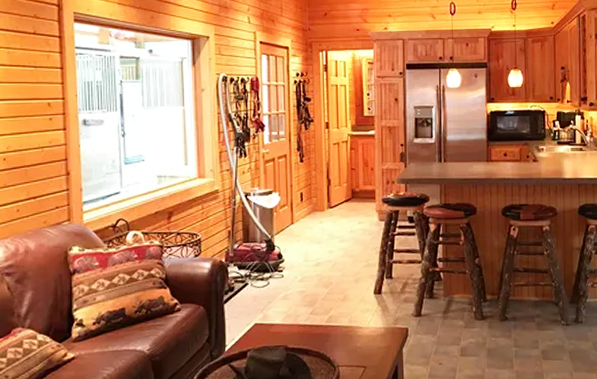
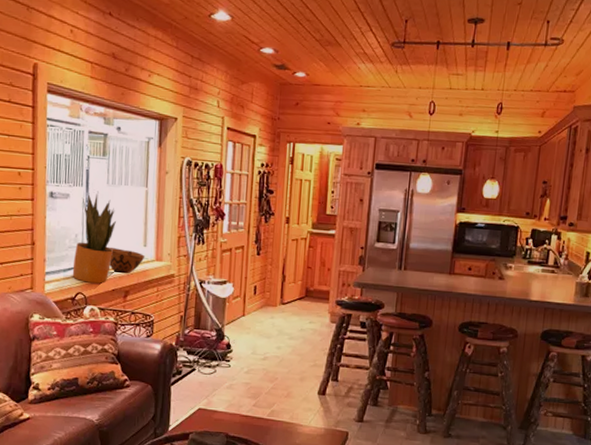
planter: none [111,117,154,209] -> present [72,193,116,284]
woven basket: none [149,170,187,195] -> present [109,248,145,274]

